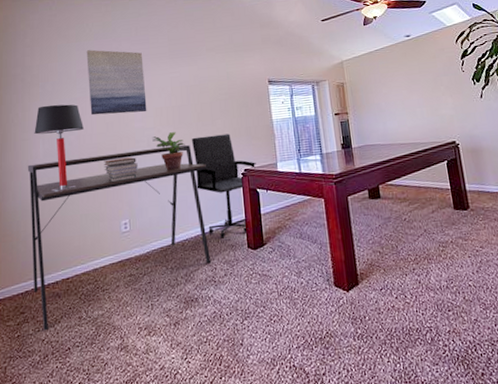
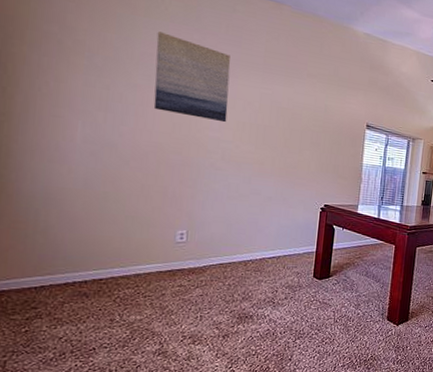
desk: present [27,145,212,331] -> none [52,147,285,329]
table lamp: present [34,104,84,192] -> none [71,81,143,186]
book stack: present [104,157,138,183] -> none [163,163,206,191]
potted plant: present [152,132,185,171] -> none [228,151,265,191]
office chair: present [191,133,256,239] -> none [270,162,338,265]

